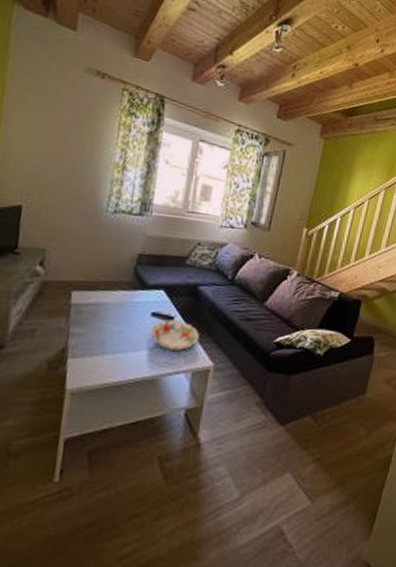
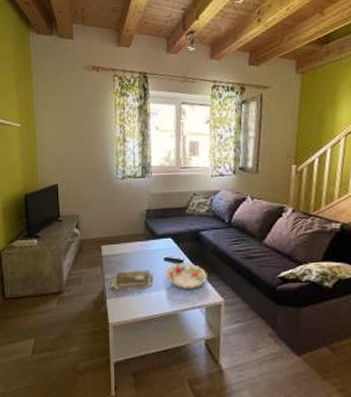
book: none [75,320,135,349] -> present [110,265,154,291]

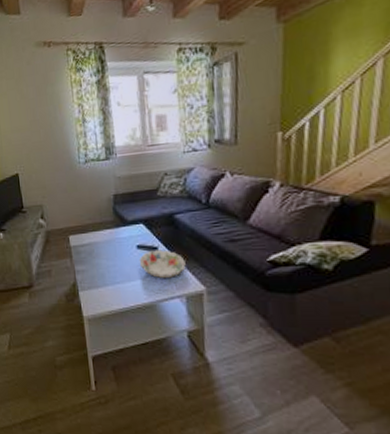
book: present [110,265,154,291] -> none [81,254,127,282]

